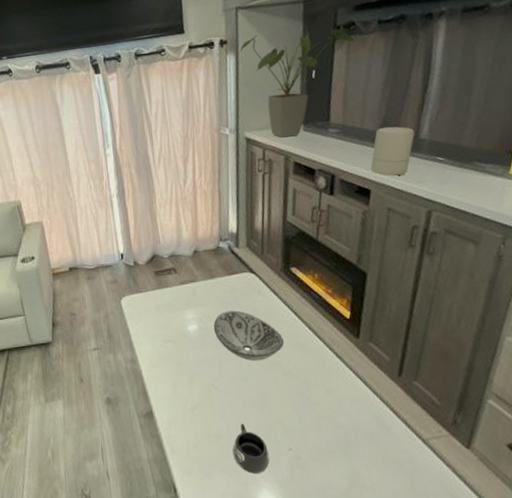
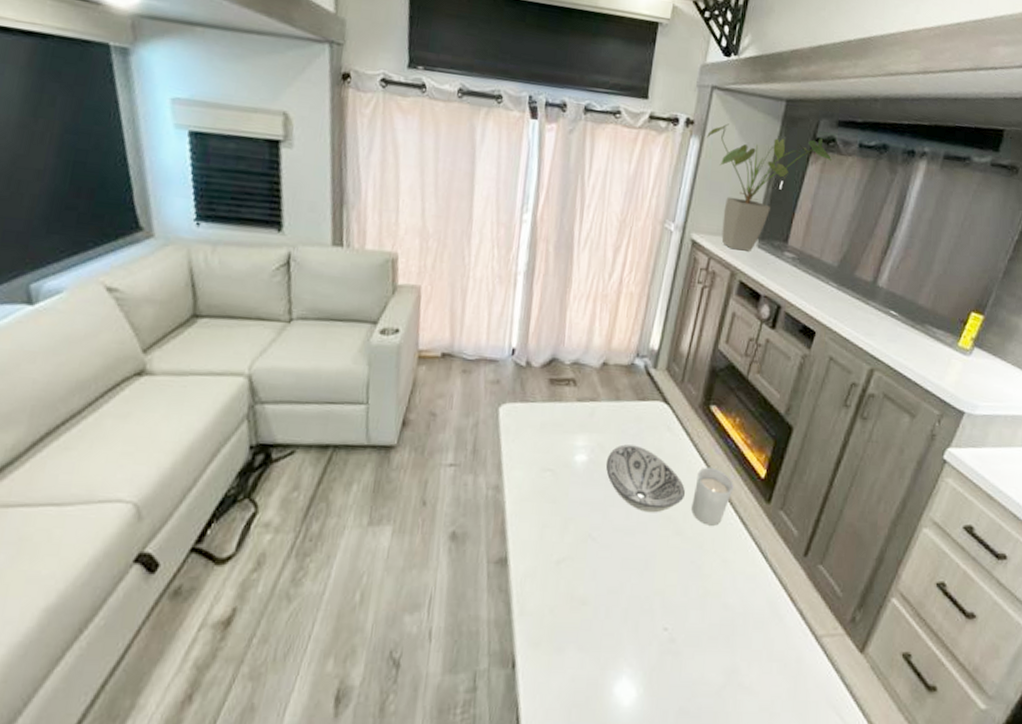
mug: present [232,423,270,474] -> none [596,588,640,655]
candle holder: none [291,317,325,364] -> present [691,467,734,526]
candle: present [370,126,415,176] -> none [820,263,874,322]

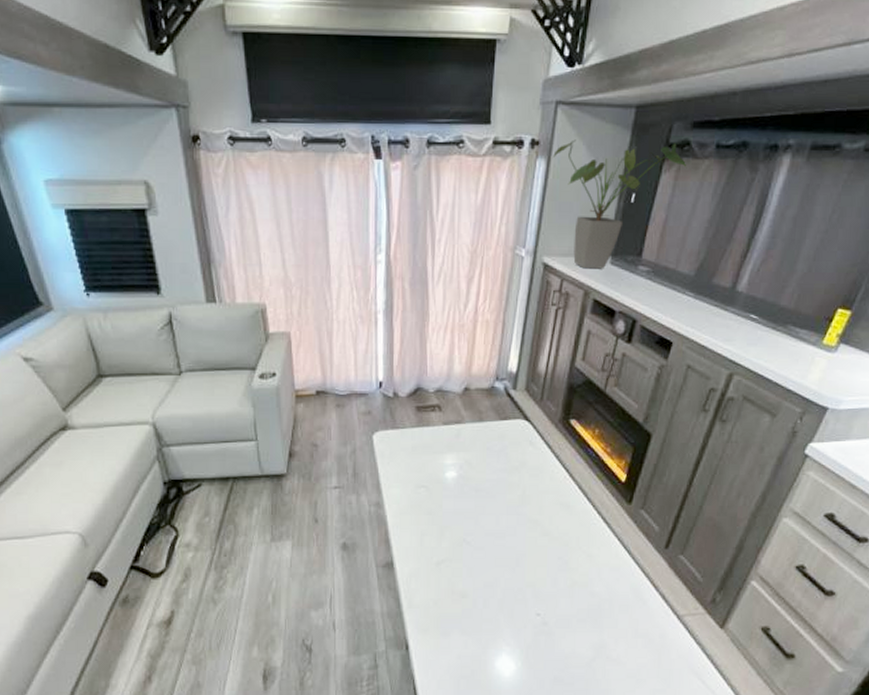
decorative bowl: present [605,444,685,513] -> none [474,460,549,518]
candle holder: present [691,467,734,526] -> none [557,475,596,526]

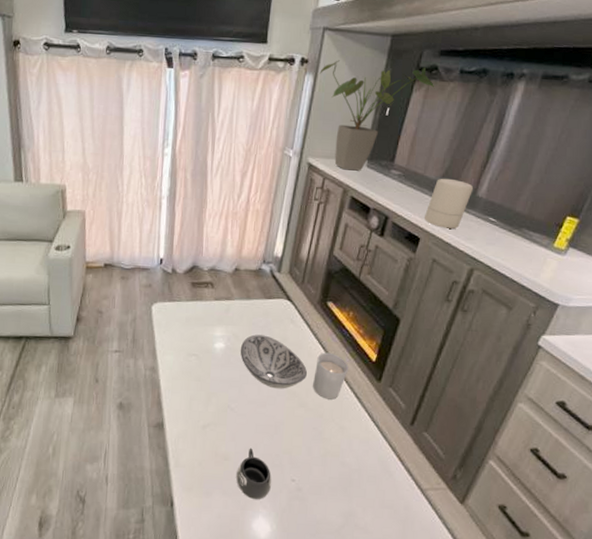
decorative bowl: none [474,460,549,518] -> present [240,334,307,389]
mug: none [476,583,515,636] -> present [236,448,272,499]
candle holder: none [557,475,596,526] -> present [313,352,349,400]
candle: none [676,272,733,329] -> present [423,178,474,229]

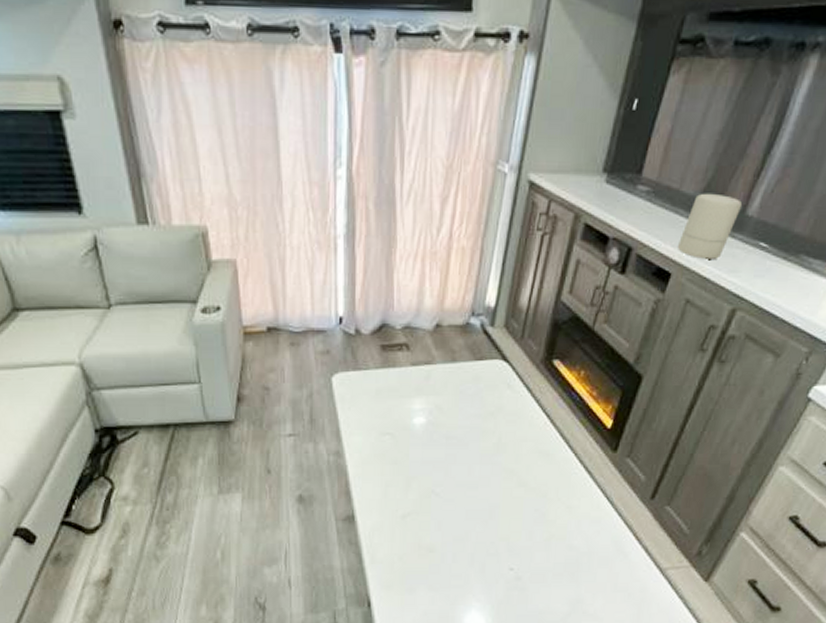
mug: present [236,448,272,499] -> none [444,537,487,592]
decorative bowl: present [240,334,307,389] -> none [445,405,527,468]
candle holder: present [313,352,349,400] -> none [535,421,579,476]
house plant: present [320,60,435,171] -> none [545,32,699,189]

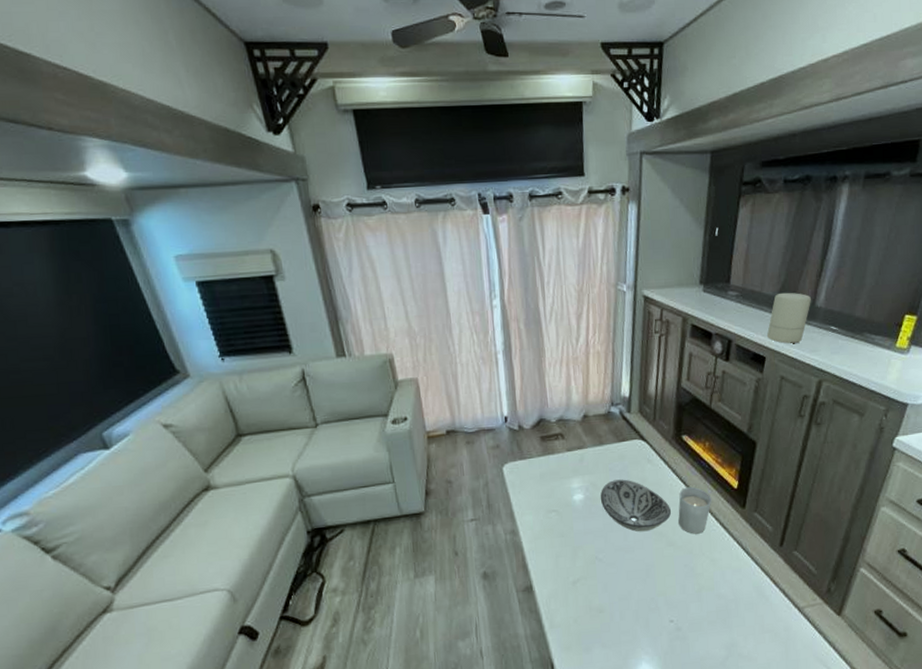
decorative bowl: none [445,405,527,468] -> present [600,479,671,532]
candle holder: none [535,421,579,476] -> present [678,486,712,534]

